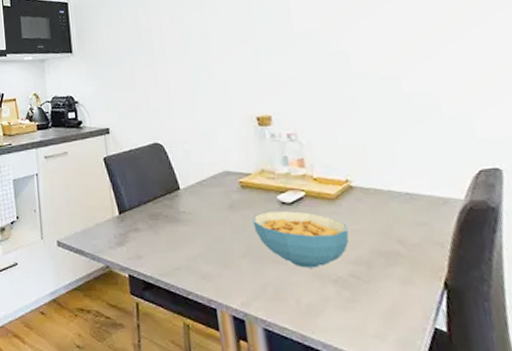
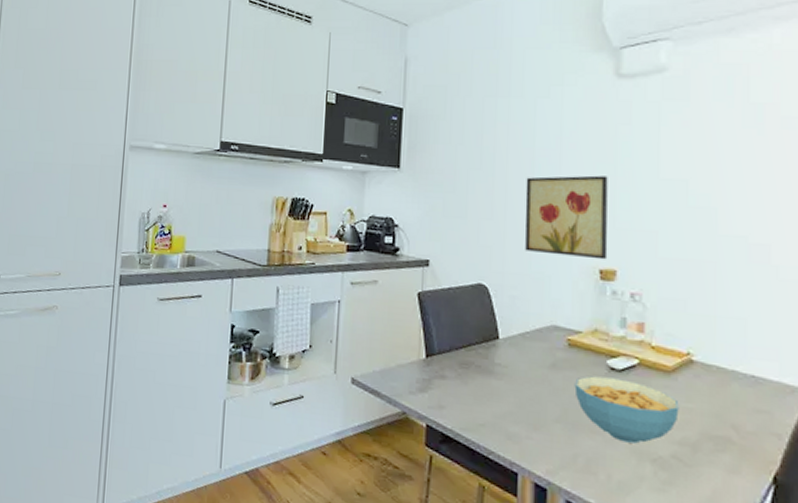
wall art: none [180,36,262,110] -> present [525,175,608,260]

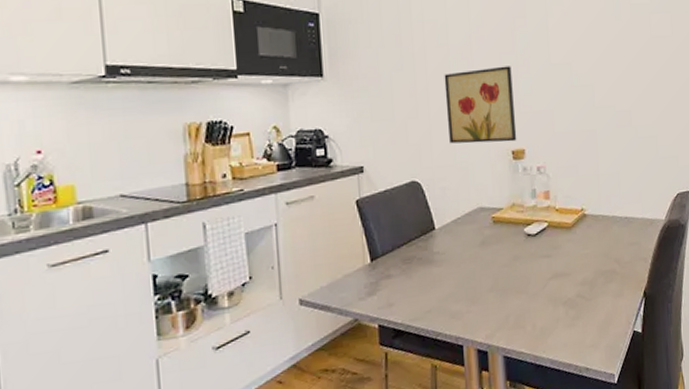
cereal bowl: present [574,375,679,444] -> none [501,242,580,295]

